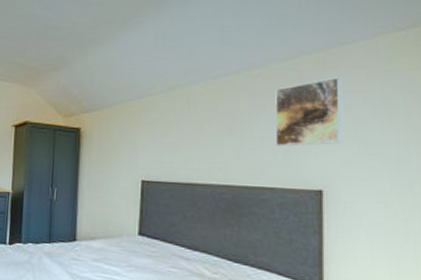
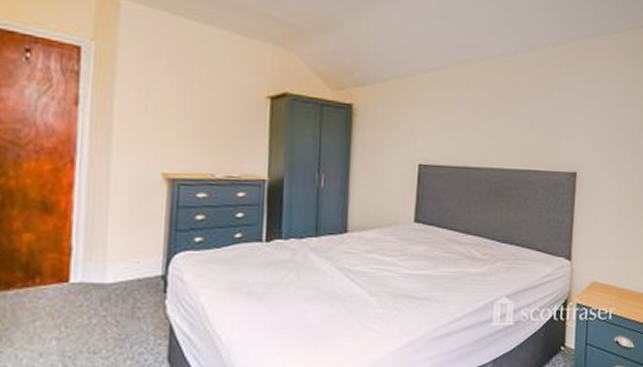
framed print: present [275,77,343,147] -> none [542,66,599,131]

